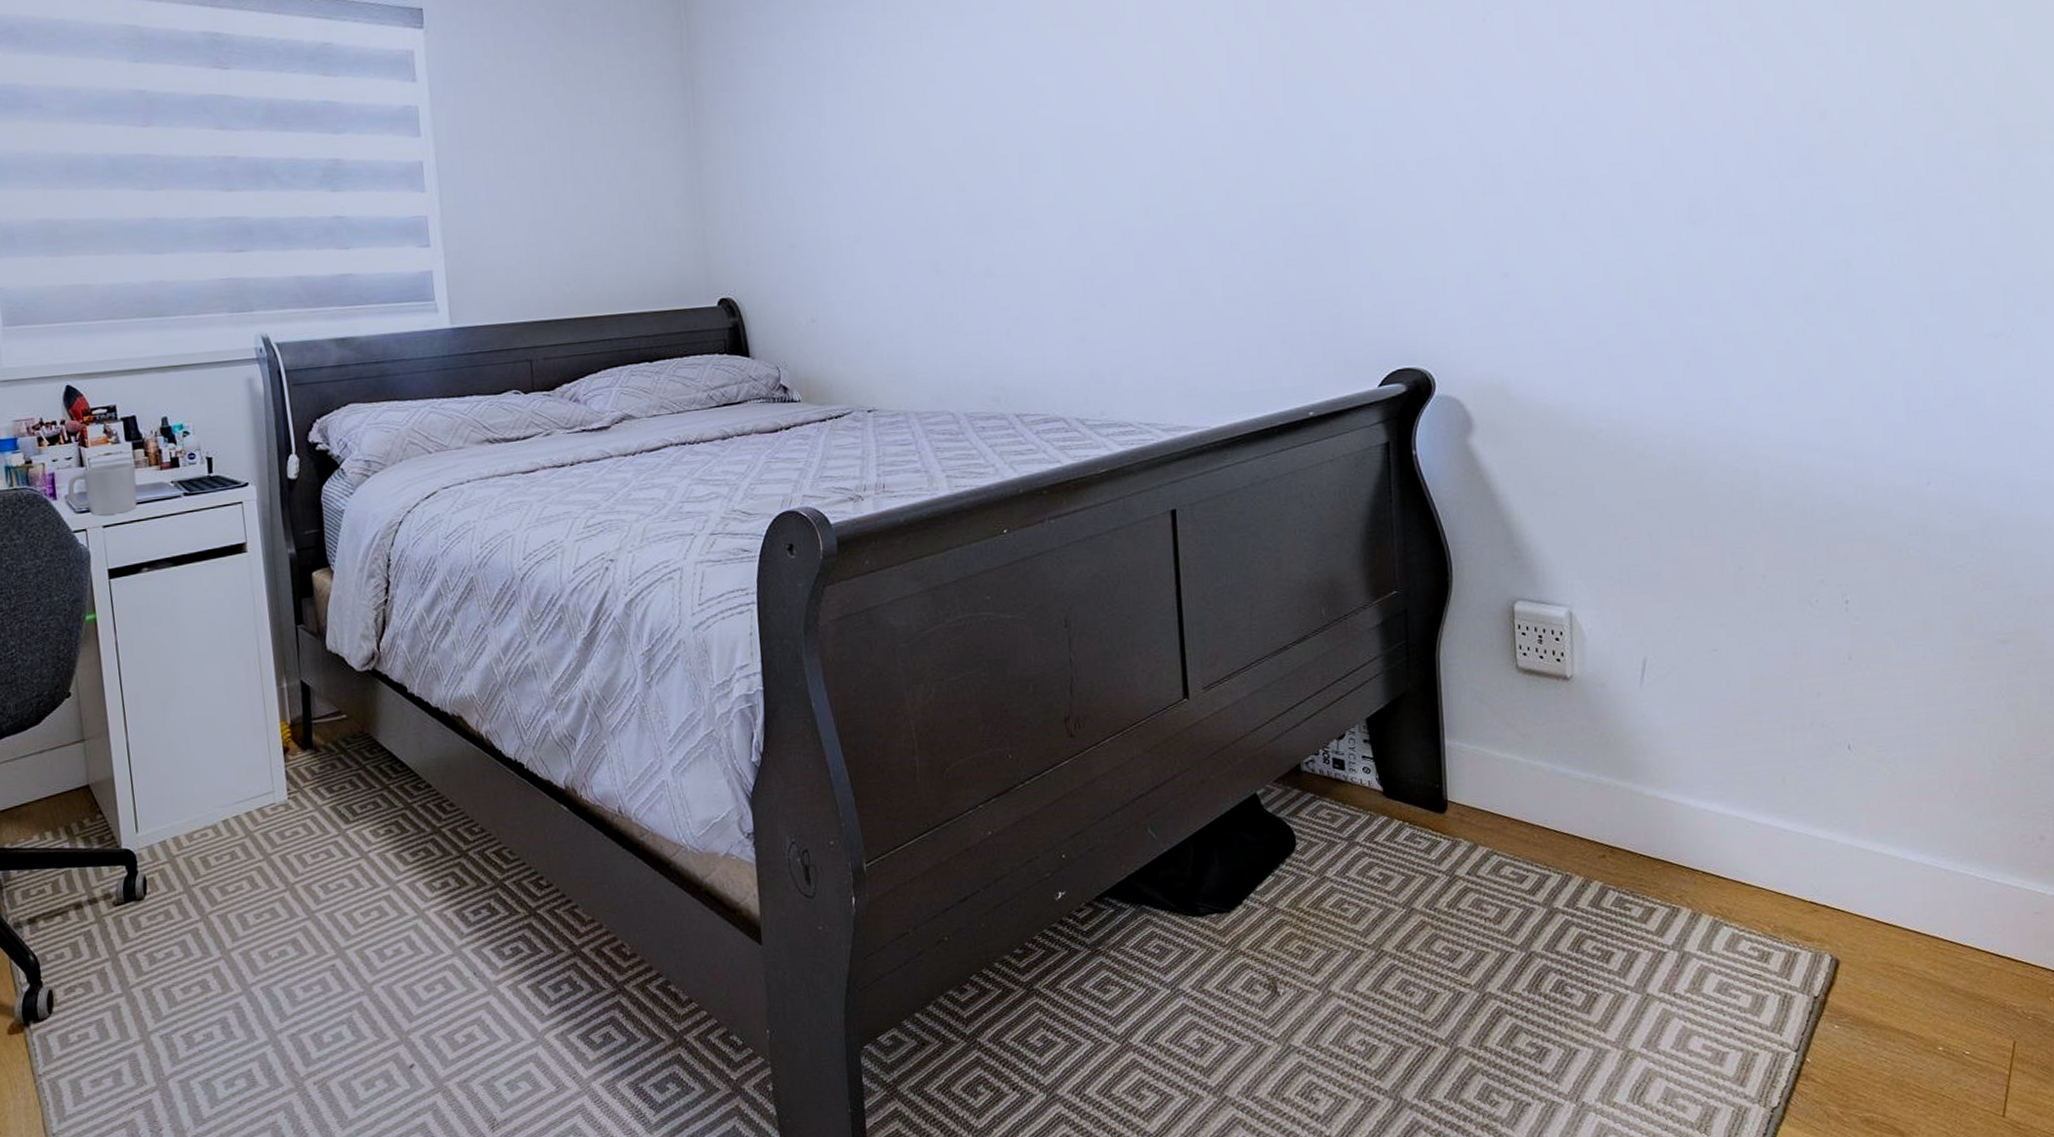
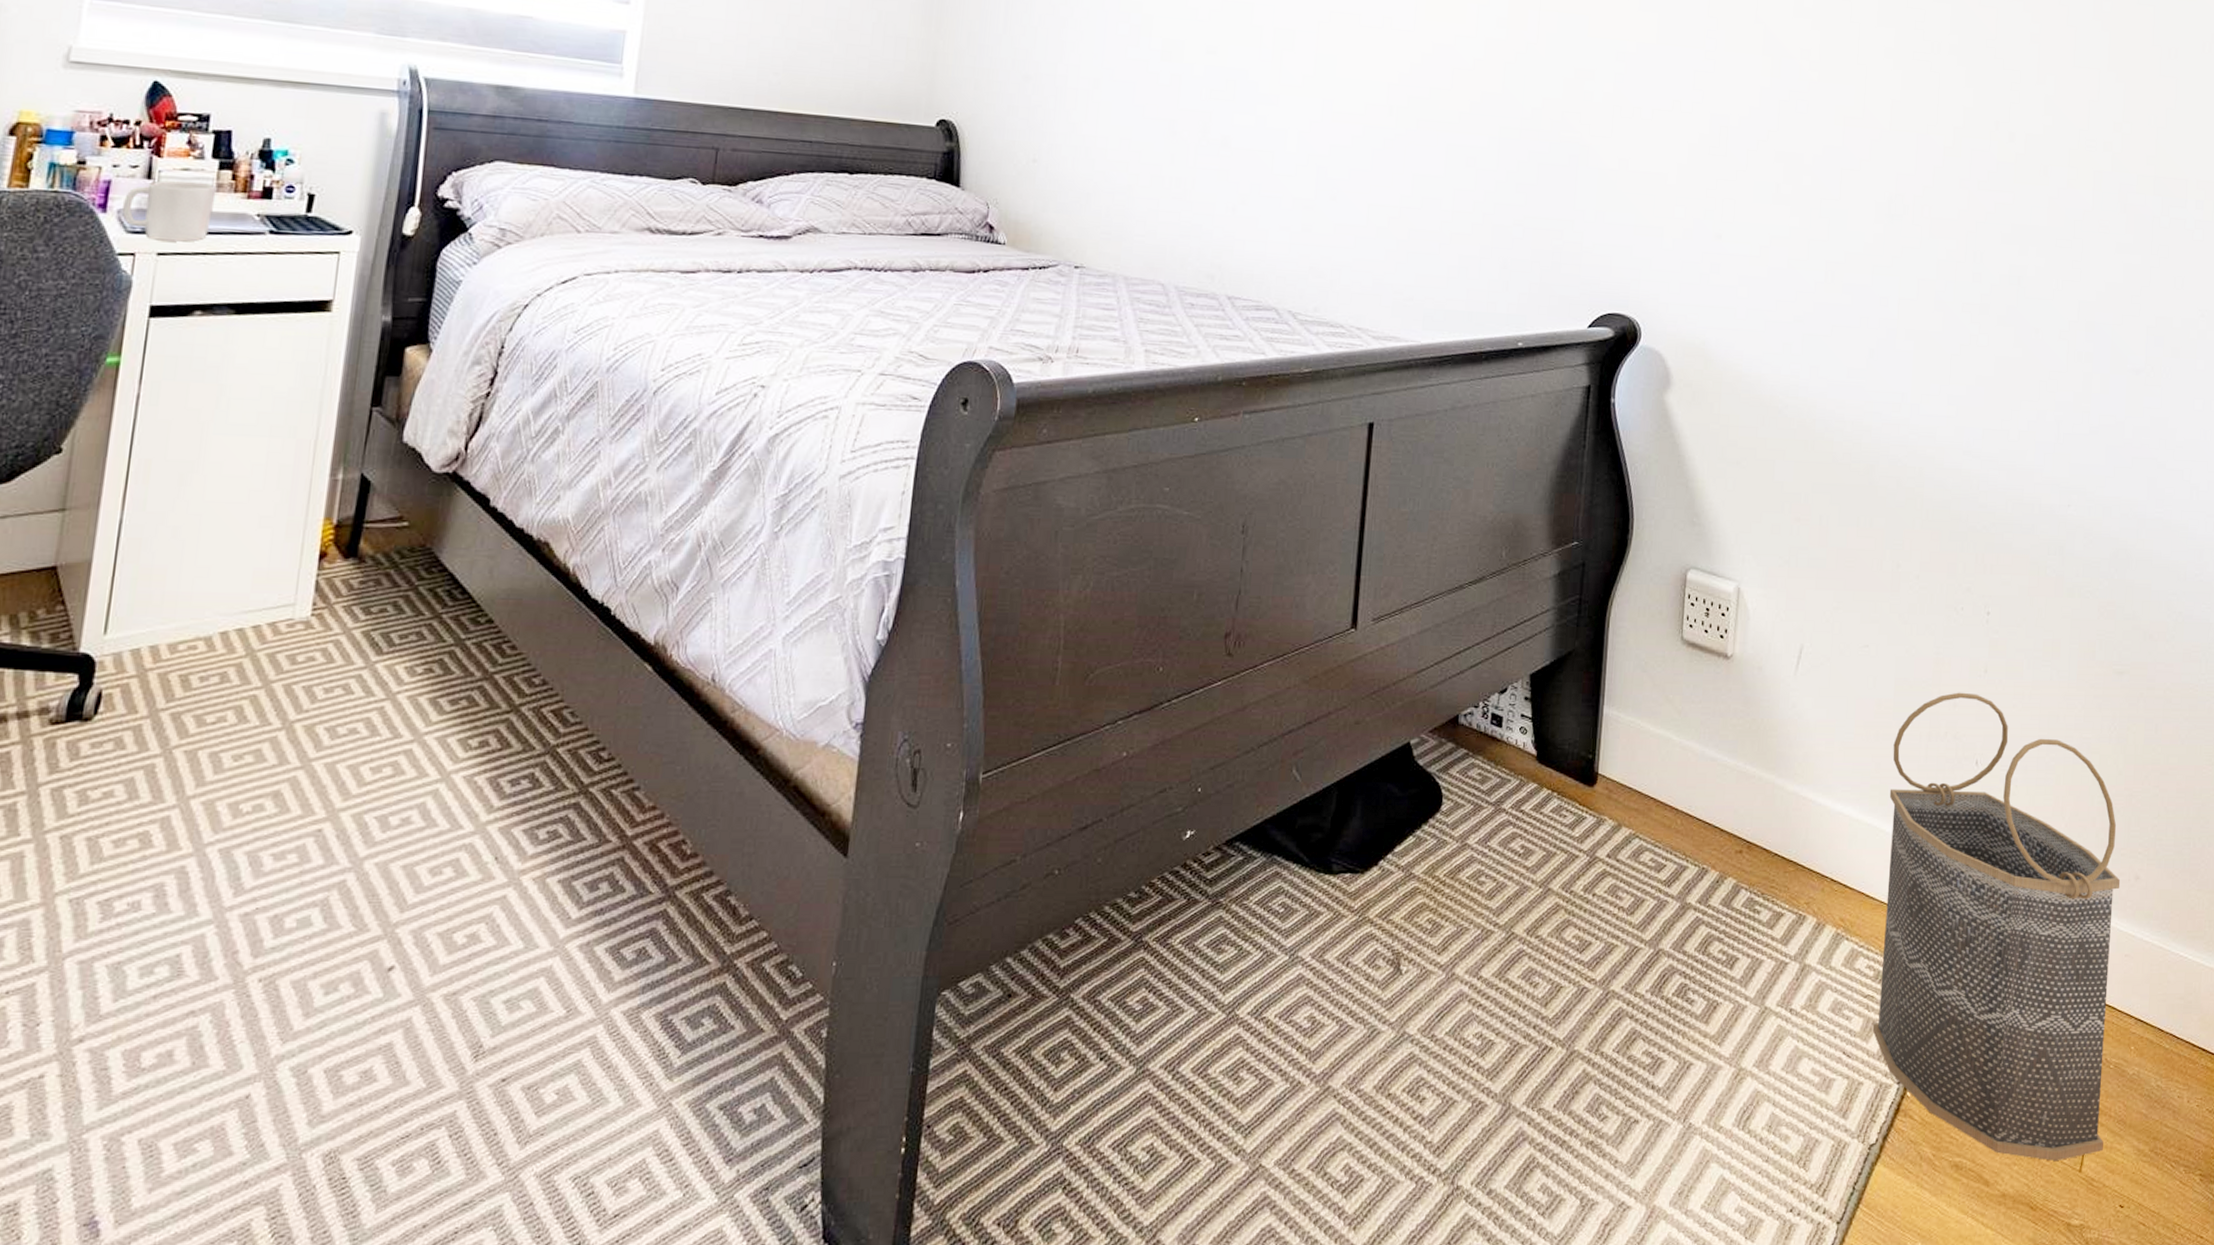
basket: none [1755,681,2027,1109] -> present [1872,692,2120,1161]

